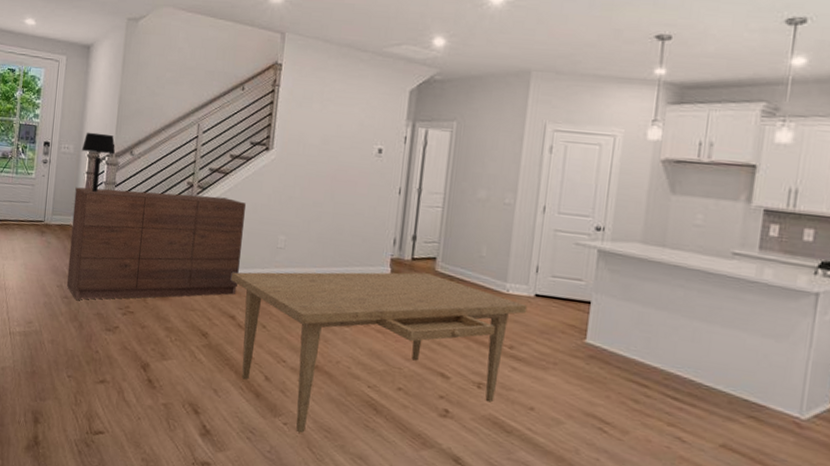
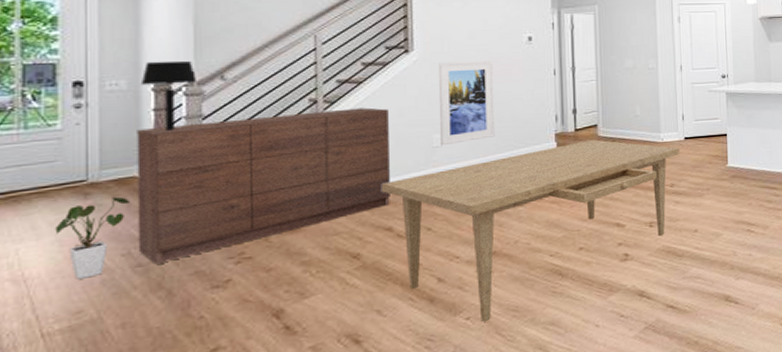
house plant: none [24,238,66,298] -> present [55,196,130,279]
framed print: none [284,164,341,249] -> present [439,60,495,146]

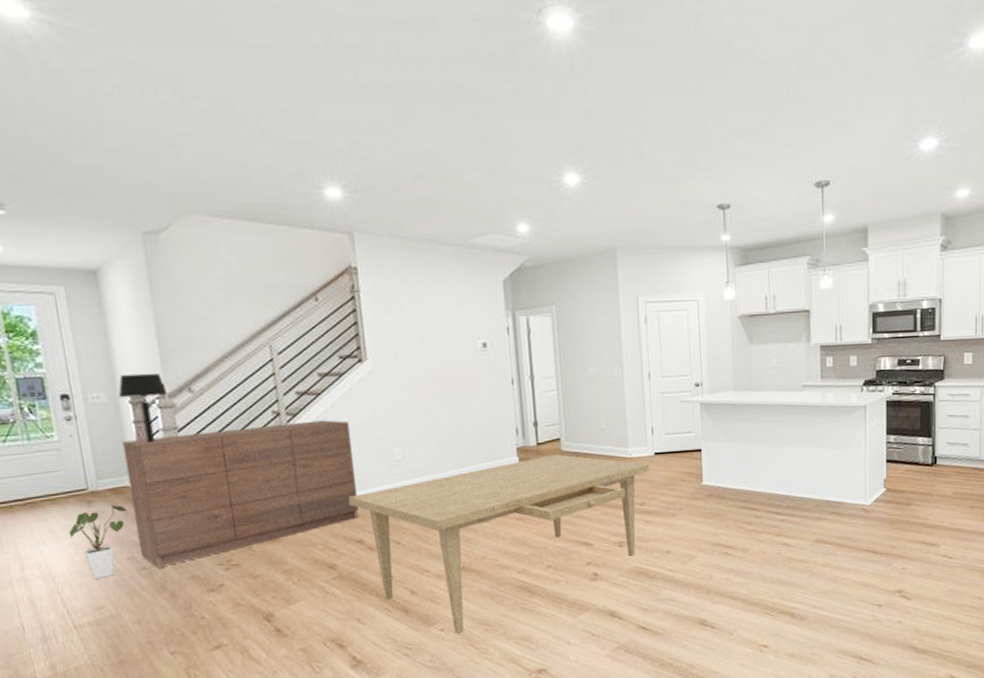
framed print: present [439,60,495,146] -> none [393,369,455,460]

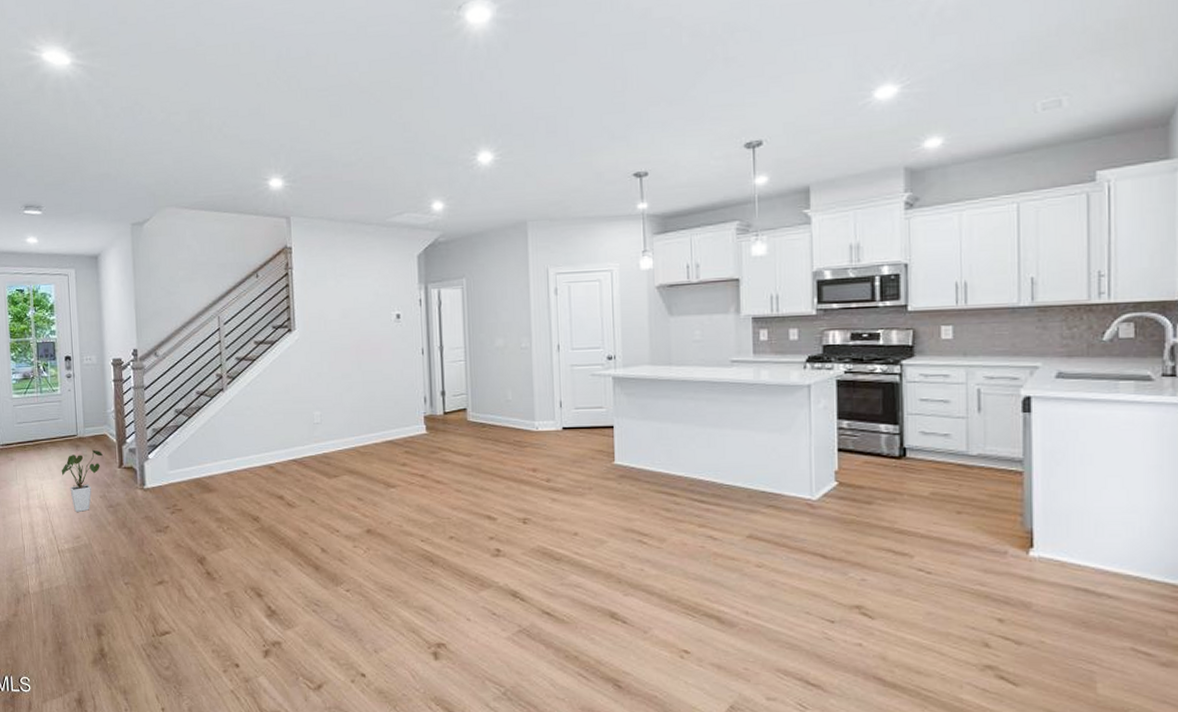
table lamp: present [118,373,168,443] -> none [104,339,140,398]
dresser: present [122,420,359,568] -> none [104,383,281,507]
dining table: present [349,454,650,635] -> none [274,424,558,597]

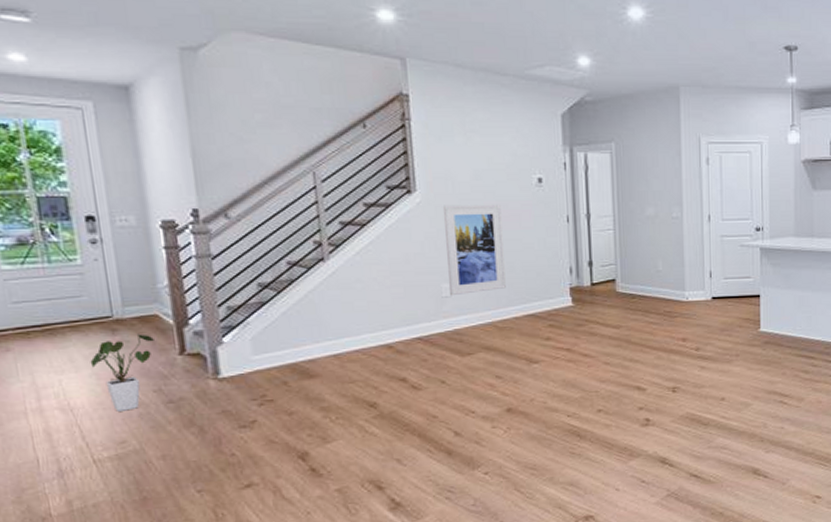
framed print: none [317,339,368,423] -> present [444,204,506,296]

